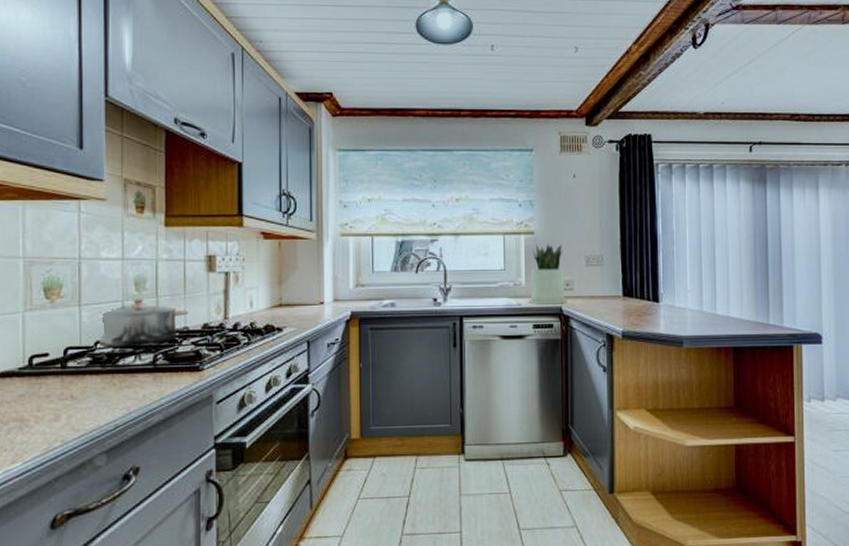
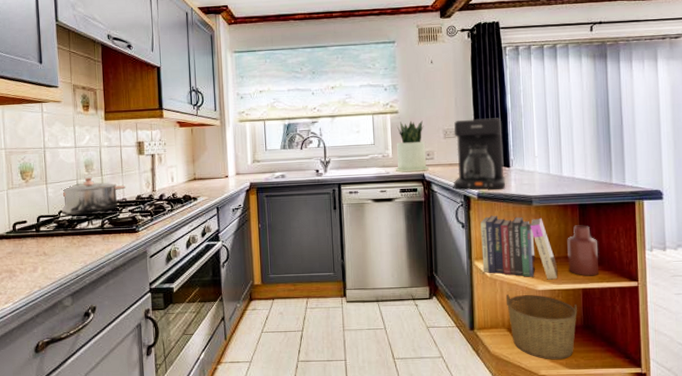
coffee maker: none [594,244,654,327] -> present [453,118,506,189]
books: none [624,357,709,434] -> present [480,215,558,280]
basket: none [650,451,729,528] -> present [505,295,577,360]
vase: none [720,371,753,430] -> present [567,225,599,276]

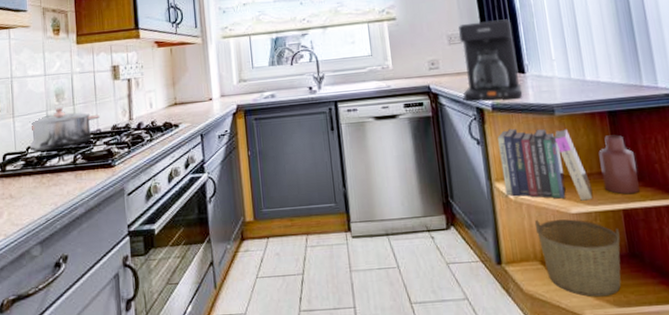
planter: present [395,120,429,173] -> none [394,26,435,85]

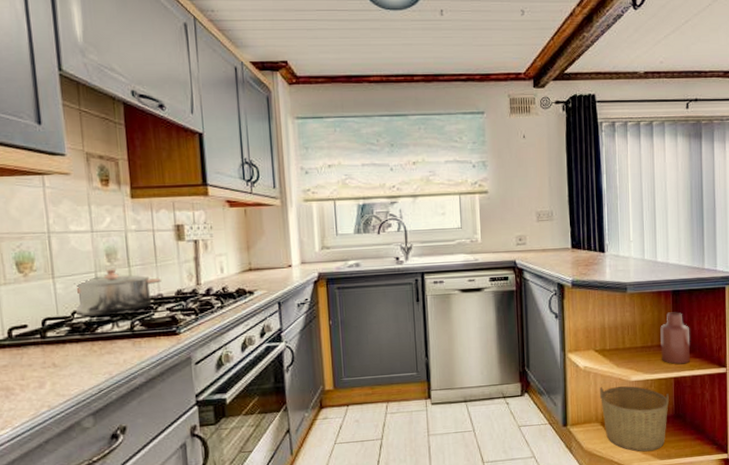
coffee maker: present [459,19,522,100] -> none [546,199,601,276]
books: present [497,128,593,201] -> none [574,304,651,370]

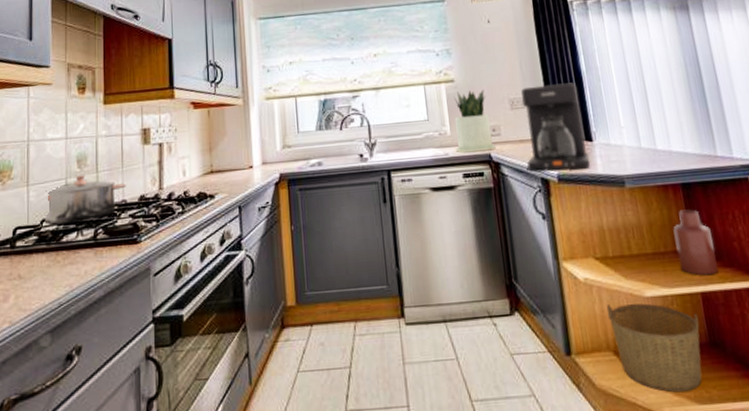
planter: none [484,202,521,259] -> present [453,89,497,153]
coffee maker: none [546,199,601,276] -> present [521,82,590,170]

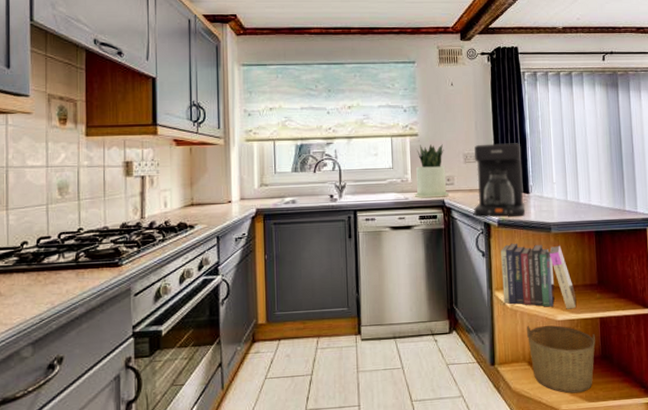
cooking pot: present [44,175,126,226] -> none [25,202,108,248]
books: none [564,201,669,283] -> present [501,243,577,309]
vase: present [673,209,718,276] -> none [584,252,615,305]

